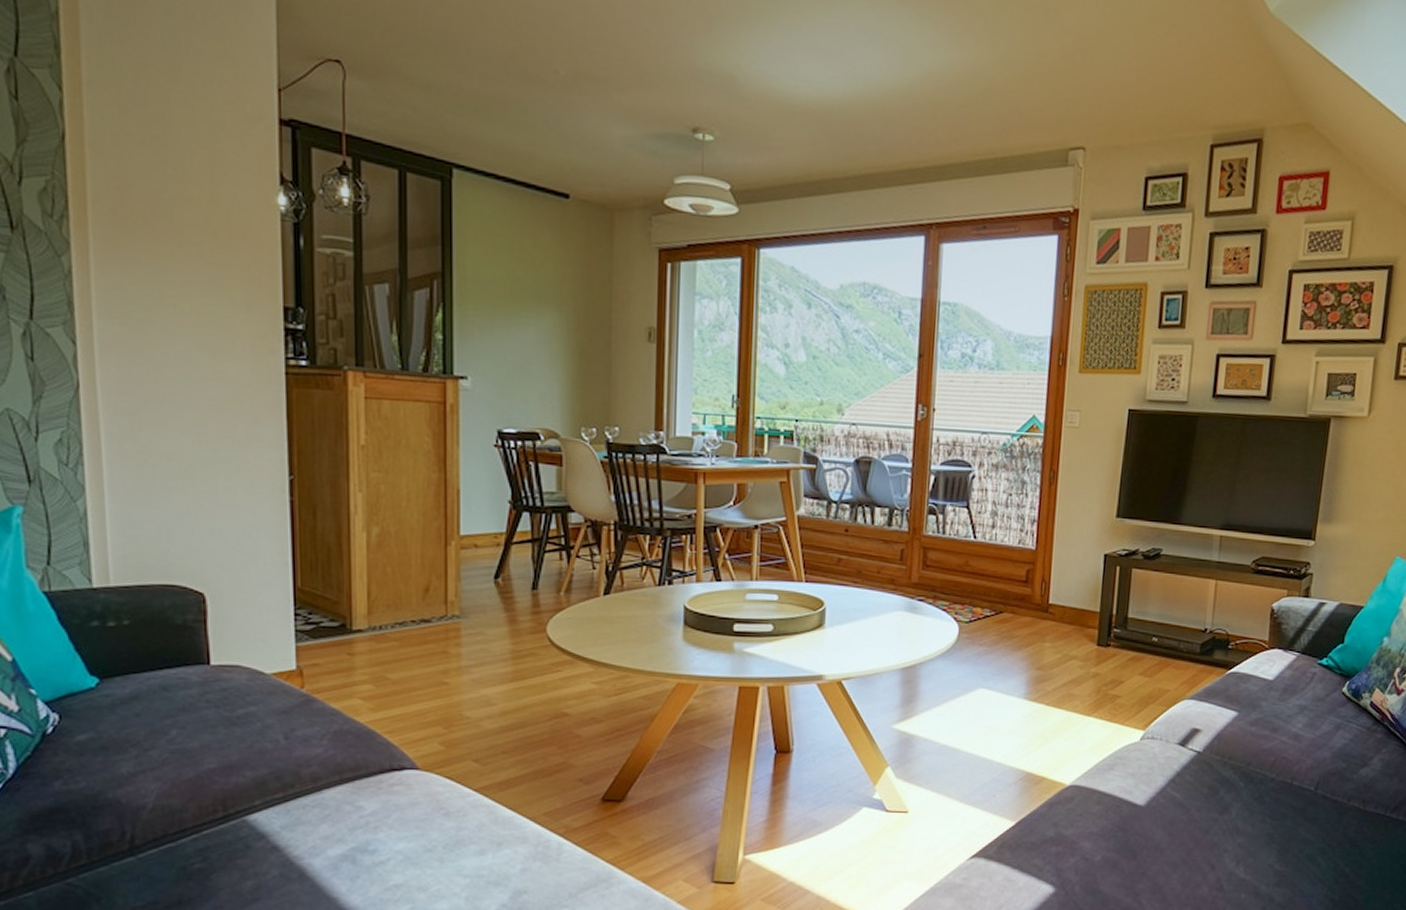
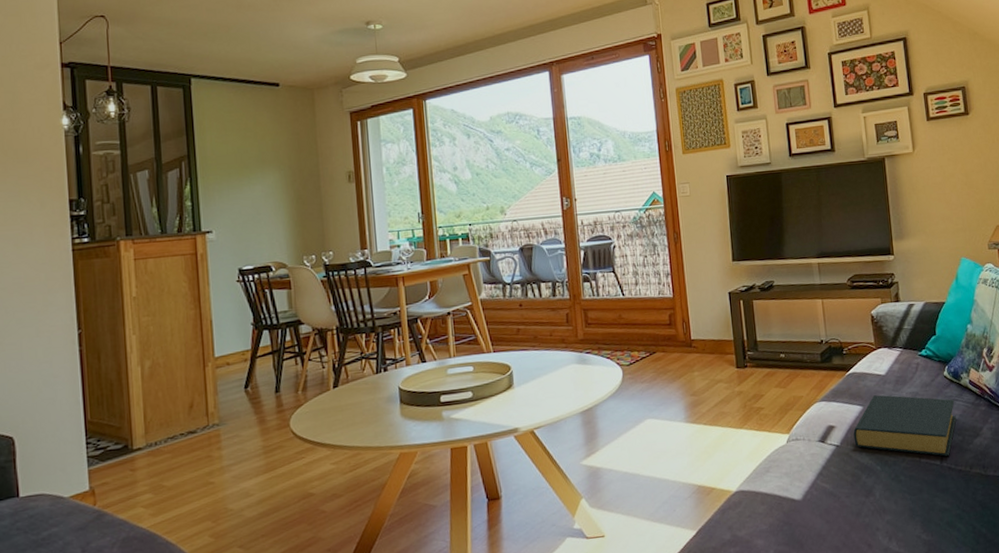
hardback book: none [1219,702,1348,783] -> present [853,395,956,456]

